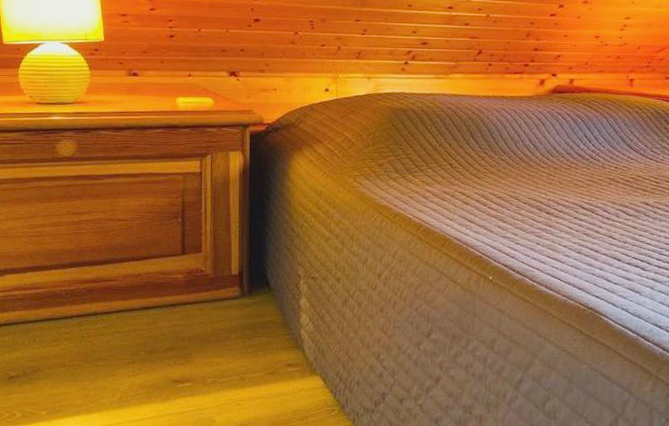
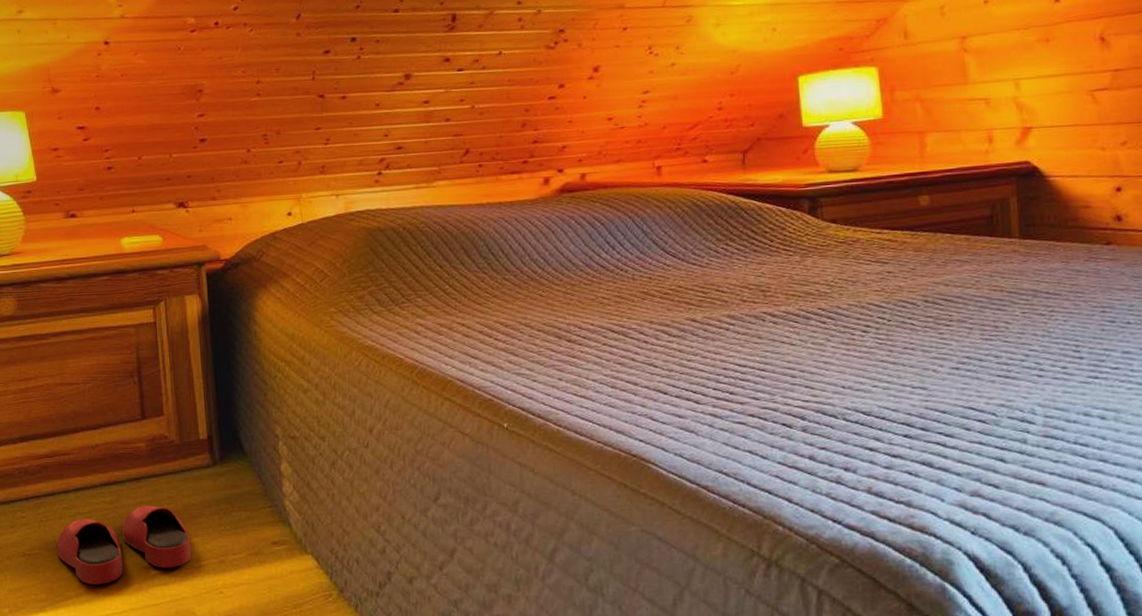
slippers: none [95,328,216,394] -> present [56,505,192,585]

